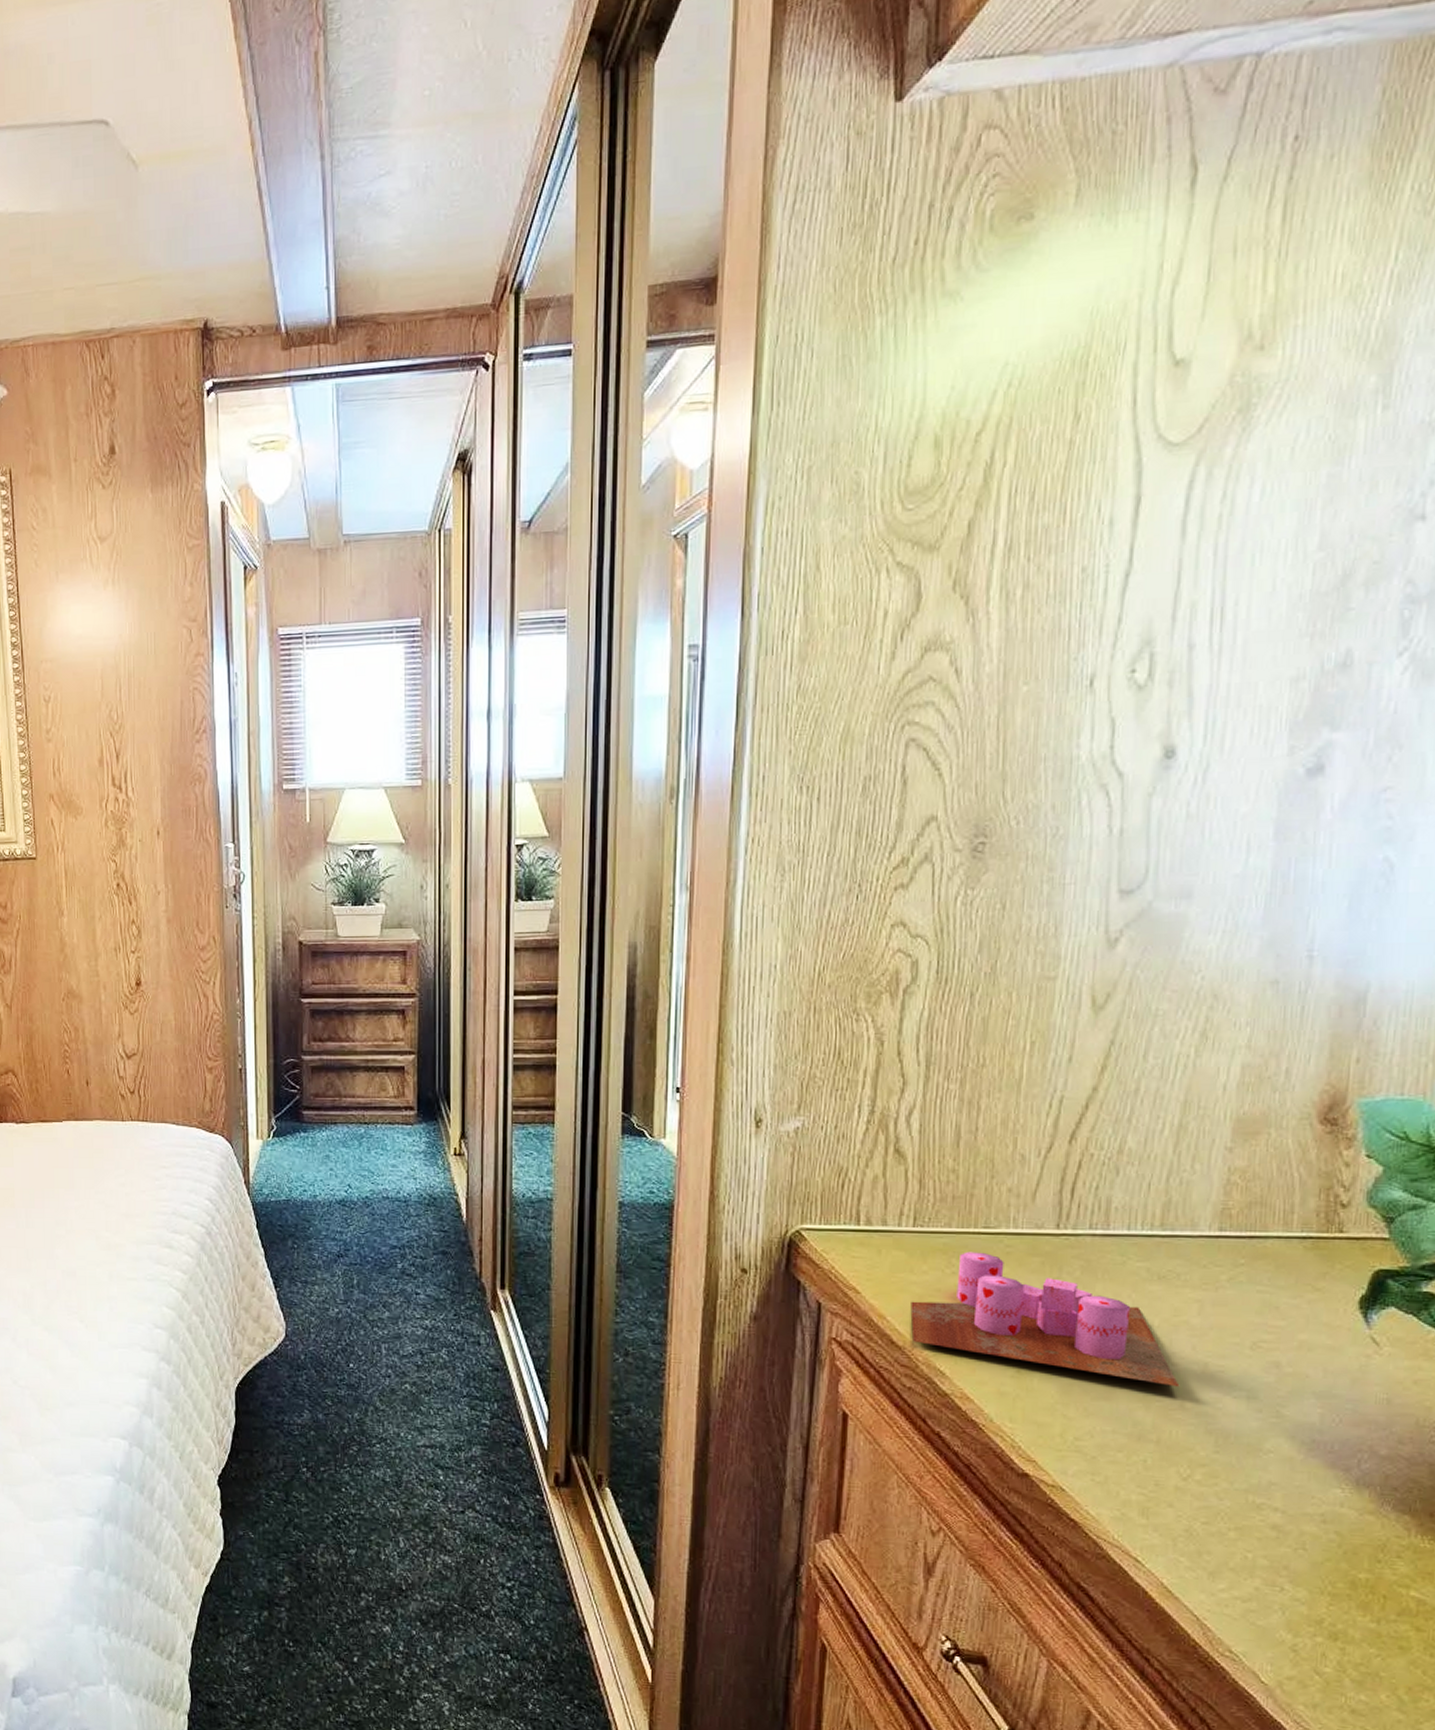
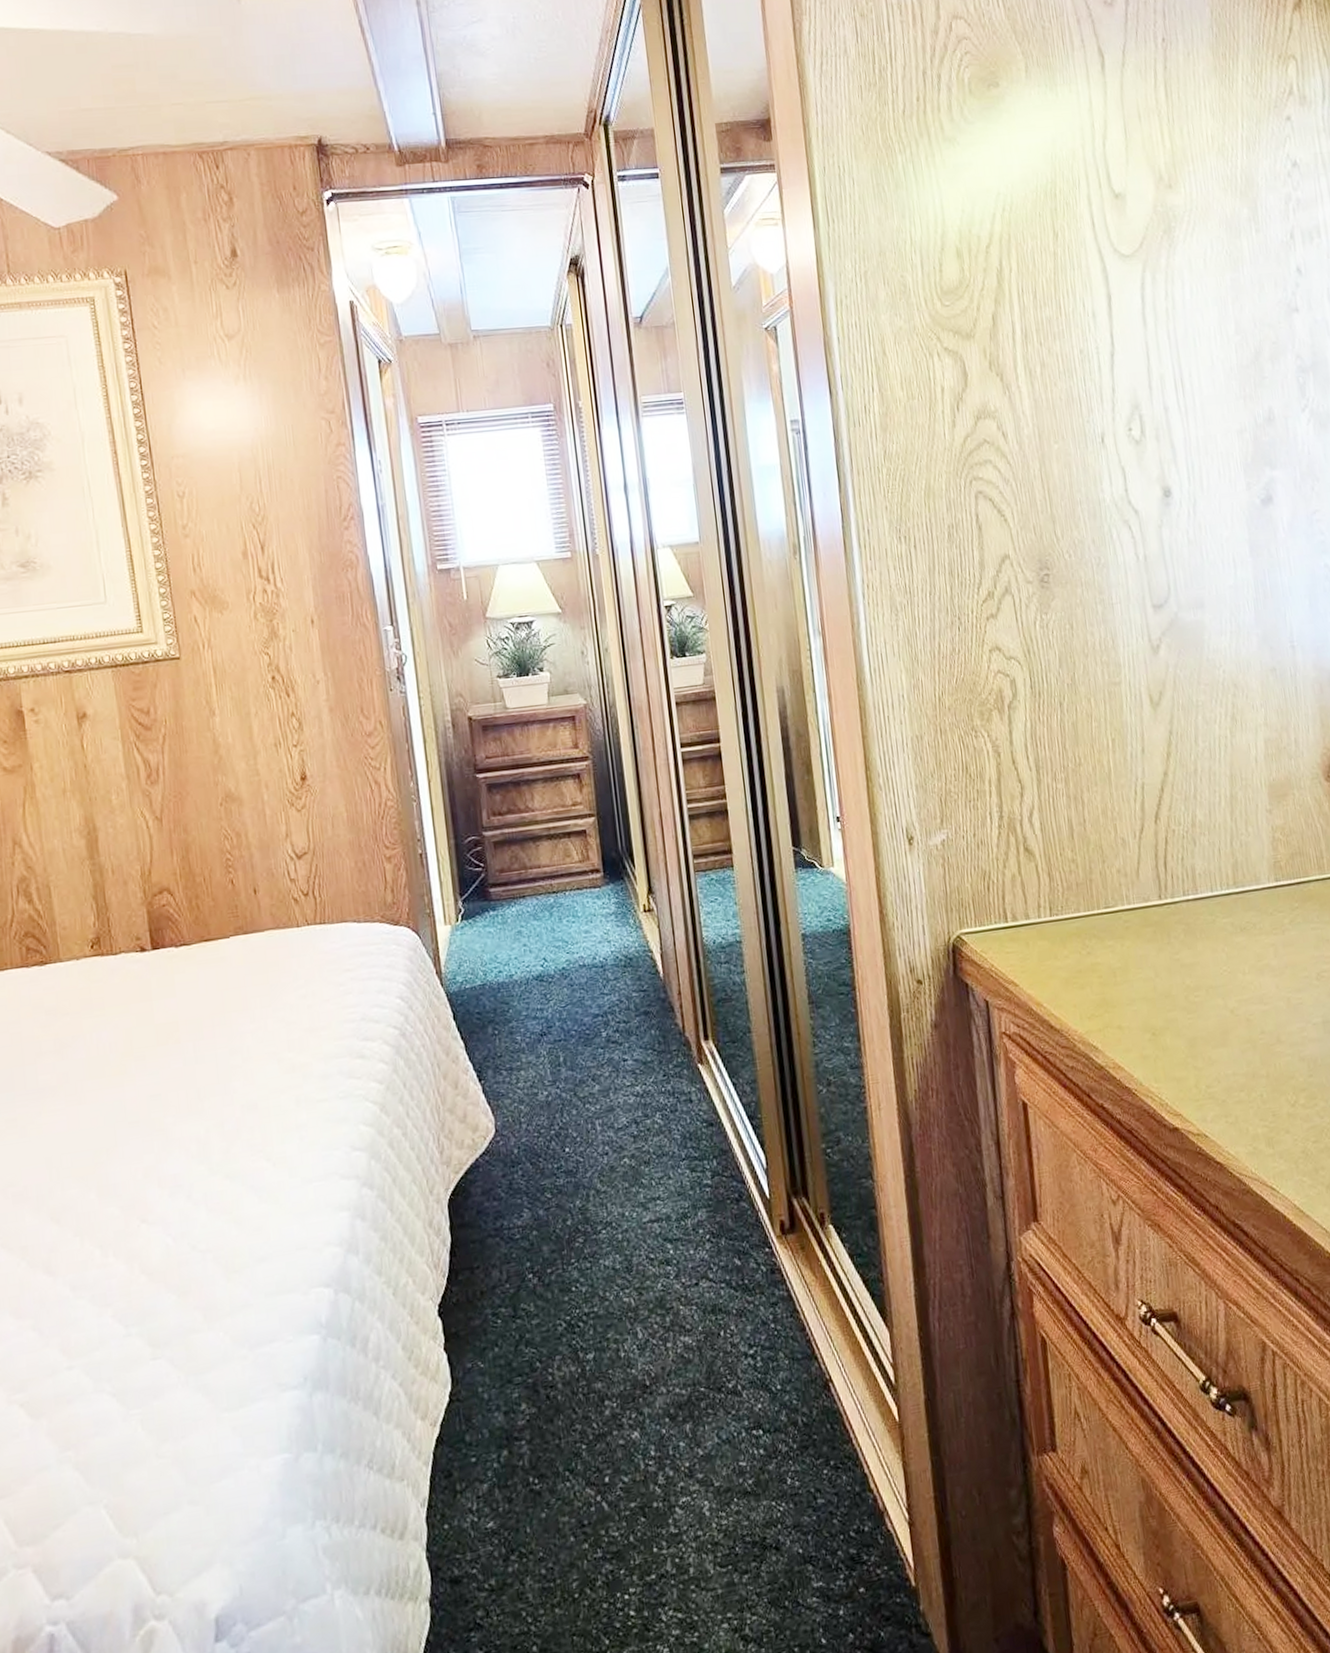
candle: present [910,1251,1180,1388] -> none [1060,930,1274,1024]

